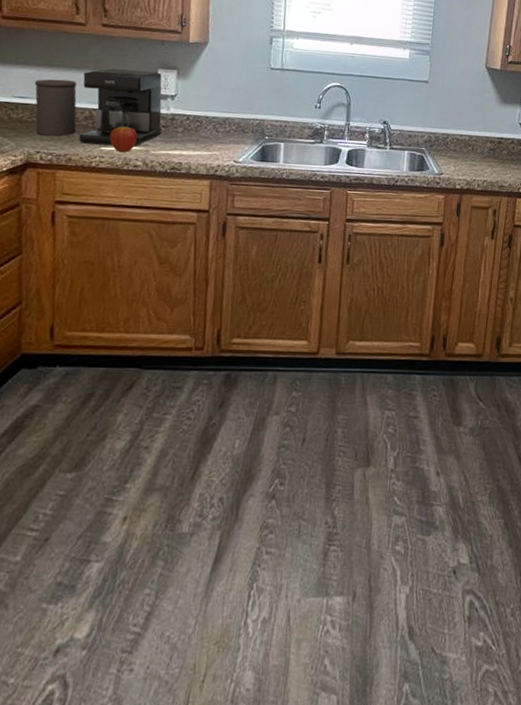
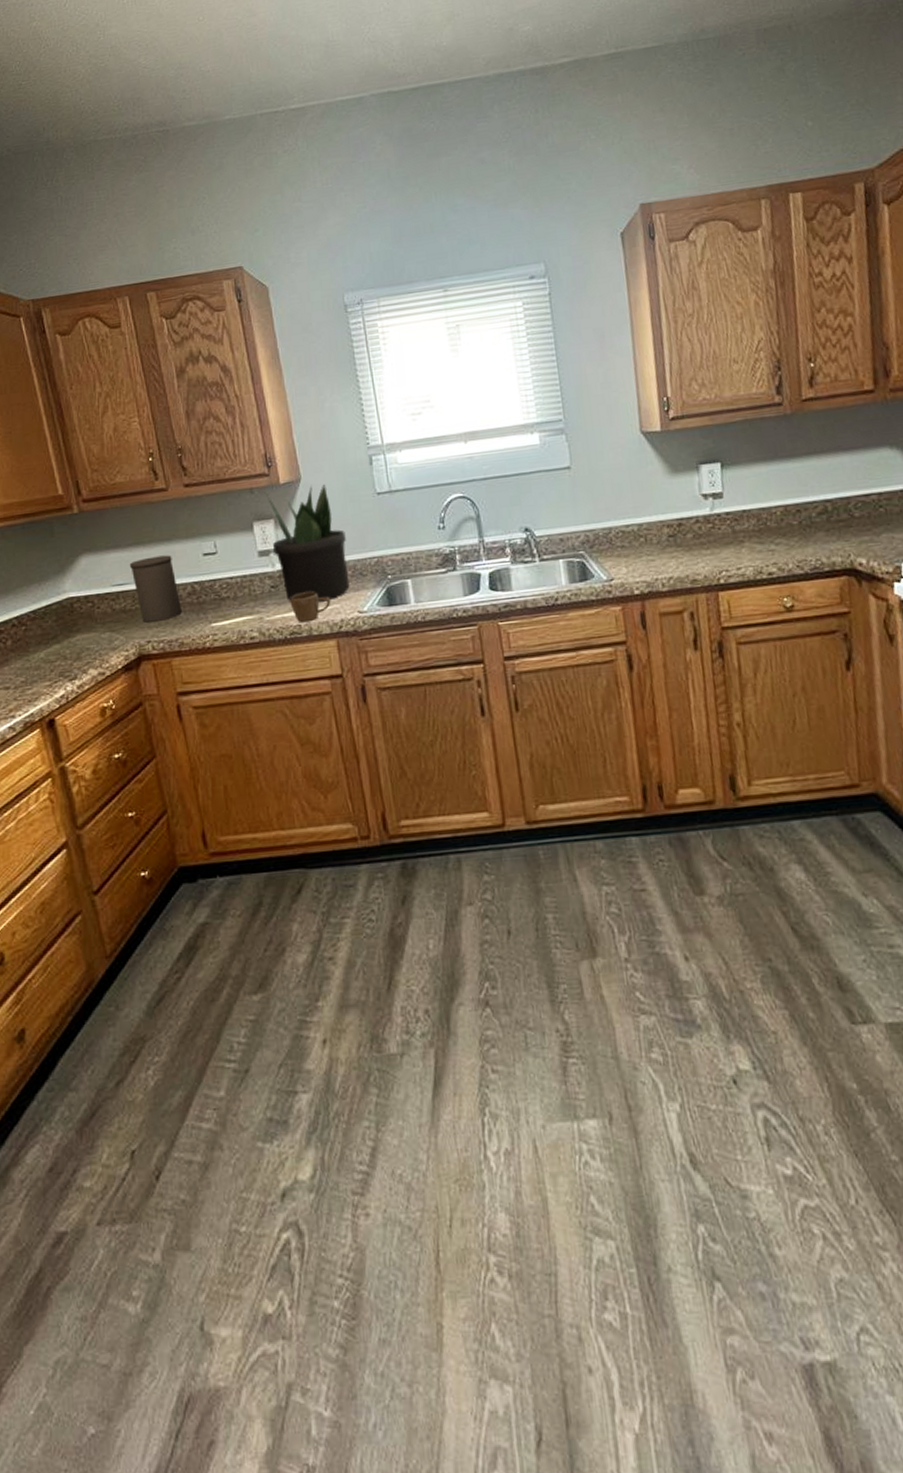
coffee maker: present [79,68,162,145] -> none [177,525,271,623]
fruit: present [109,124,138,152] -> none [217,593,247,625]
planter: none [171,46,237,147] -> present [264,485,350,602]
mug: none [176,136,213,162] -> present [290,591,331,623]

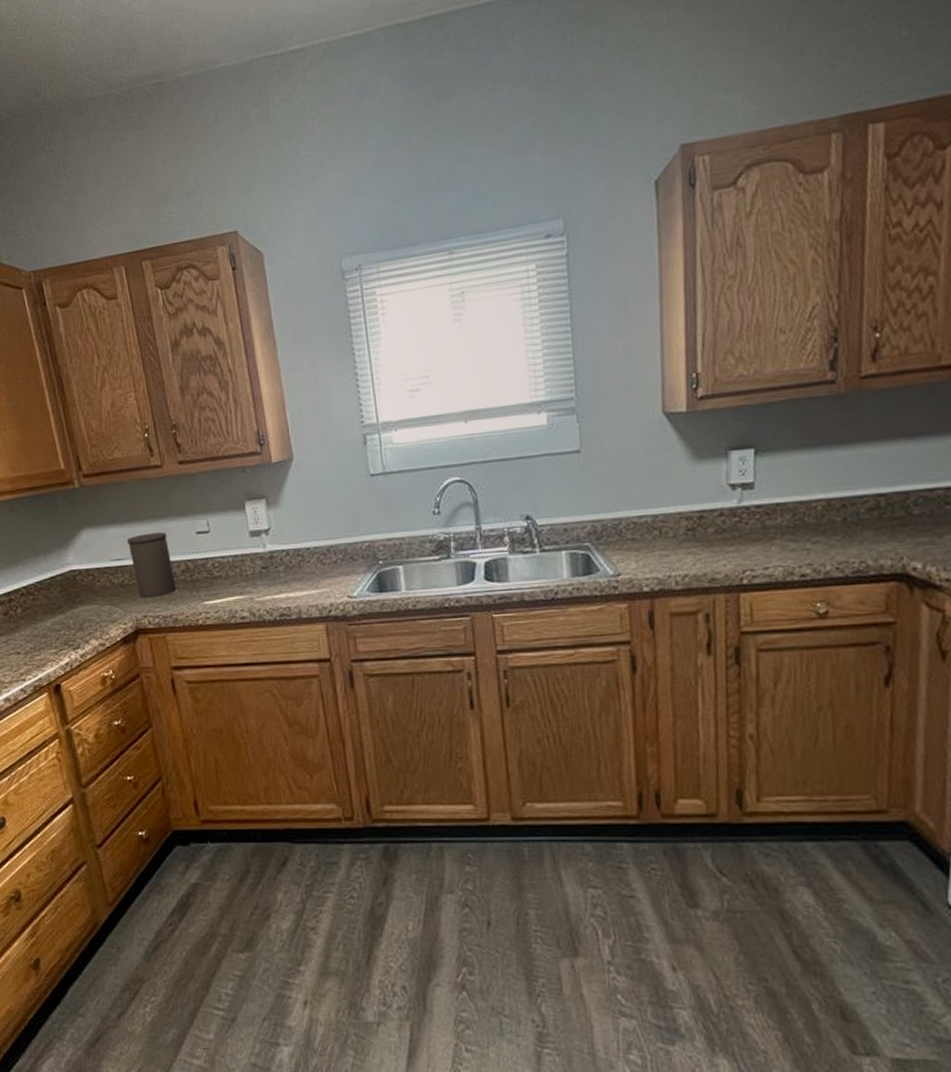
planter: present [264,485,350,602] -> none [256,465,340,585]
mug: present [290,591,331,623] -> none [280,574,321,605]

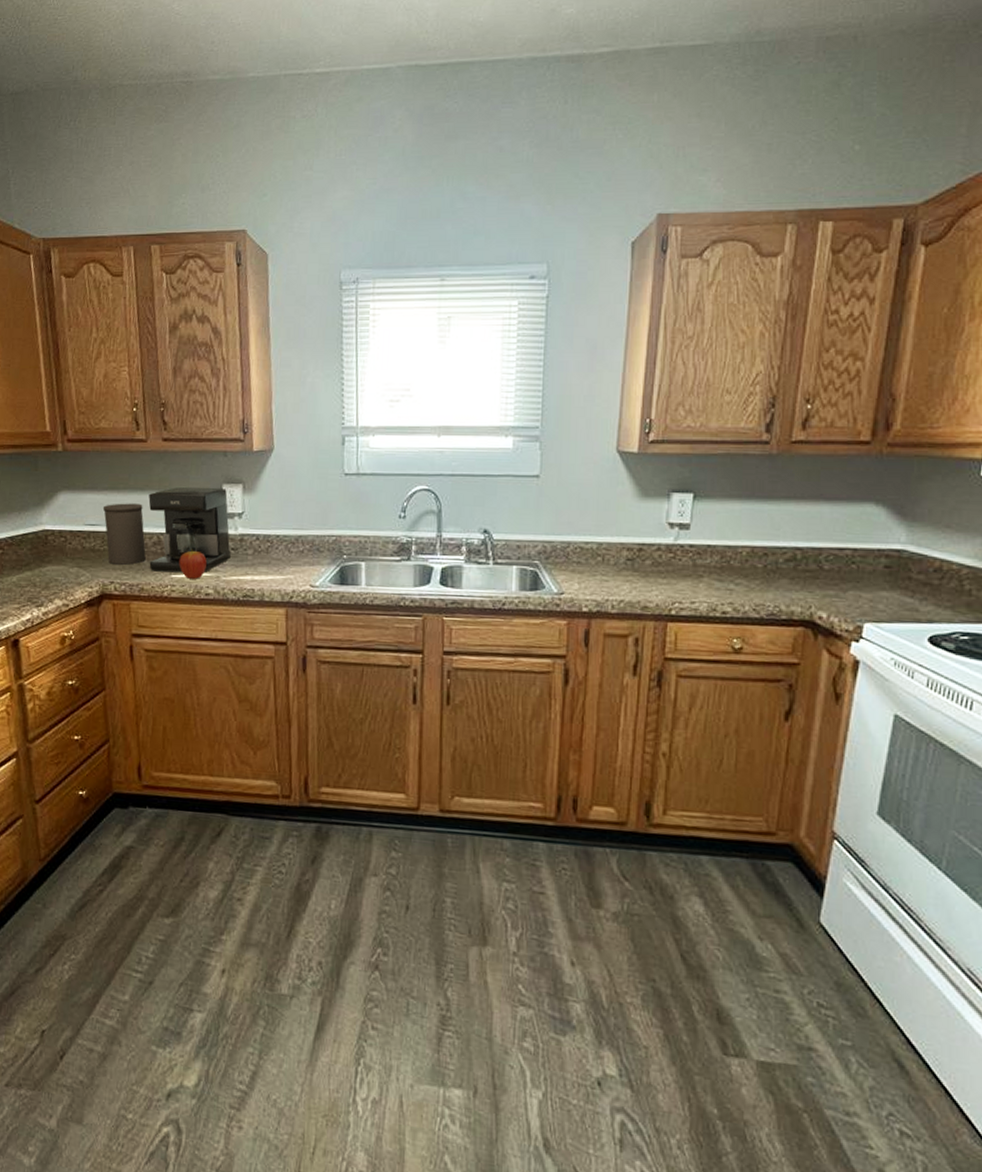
coffee maker: none [171,505,262,600] -> present [148,487,231,572]
fruit: none [210,572,239,604] -> present [179,549,207,579]

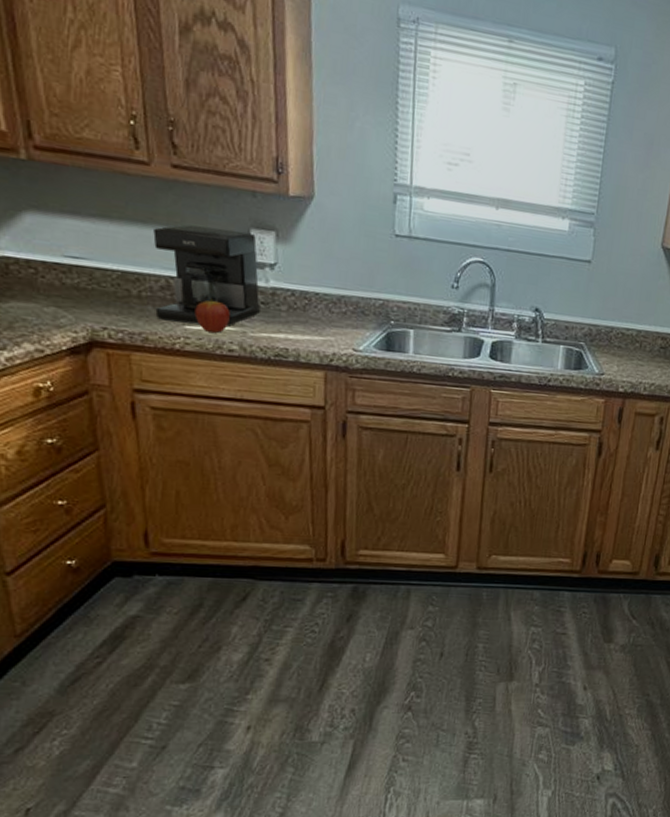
canister: present [102,503,146,565] -> none [89,235,151,310]

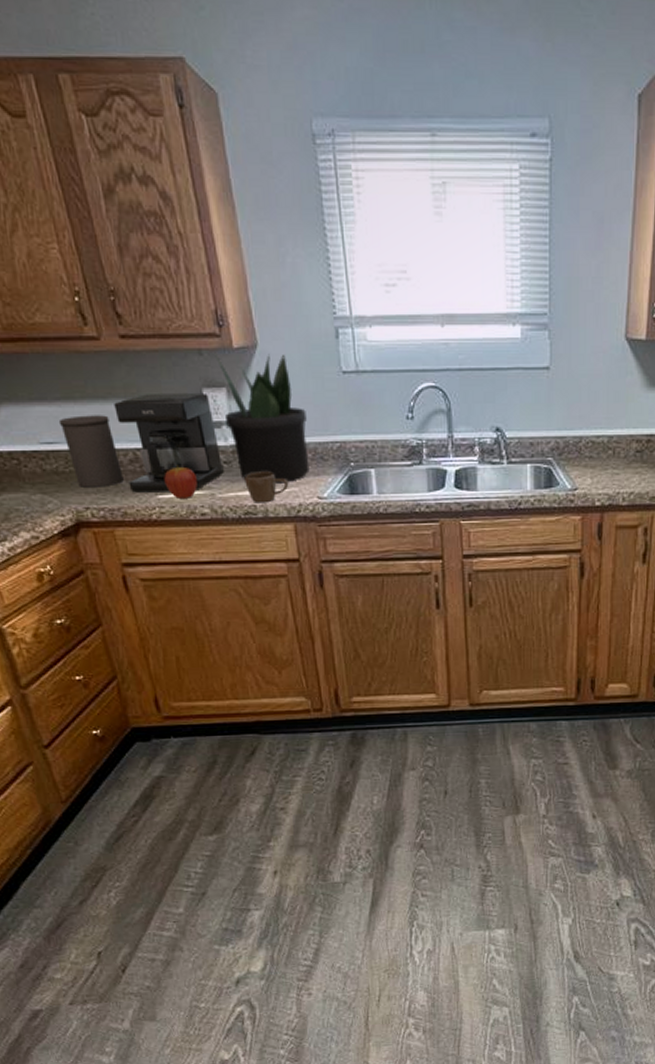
canister: none [89,235,151,310] -> present [58,415,124,487]
planter: none [269,199,354,331] -> present [215,354,310,484]
mug: none [280,316,326,348] -> present [244,471,289,503]

